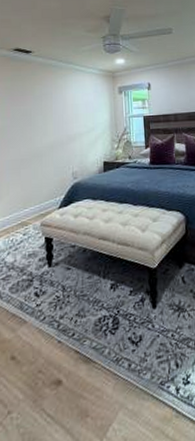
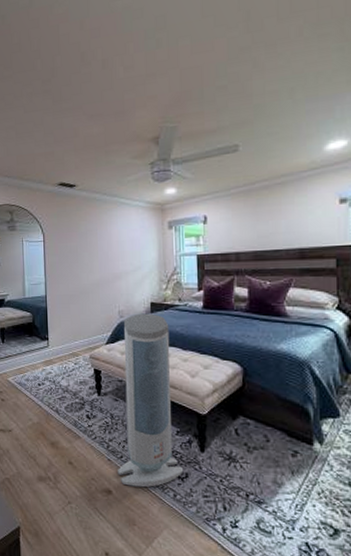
air purifier: none [69,172,138,369] -> present [118,313,184,488]

